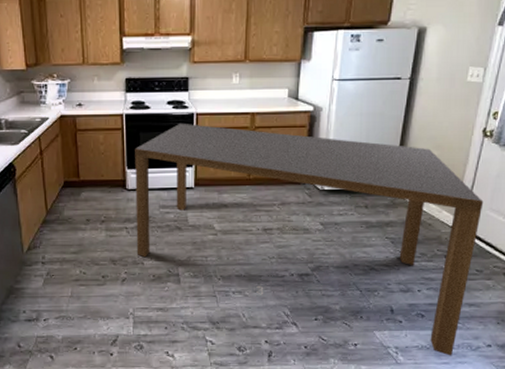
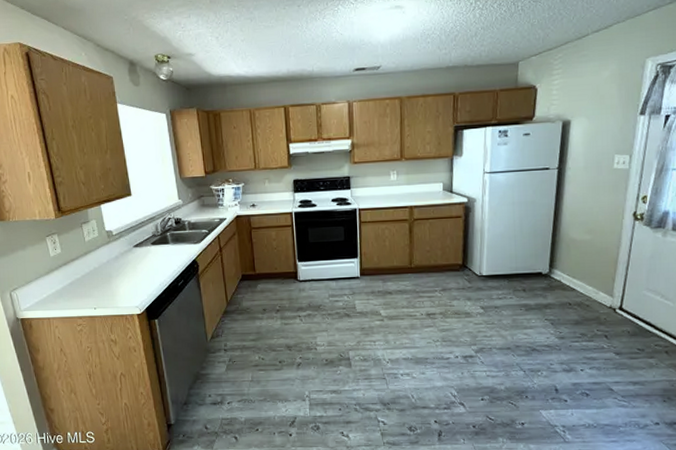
dining table: present [135,123,484,356] -> none [304,218,640,434]

